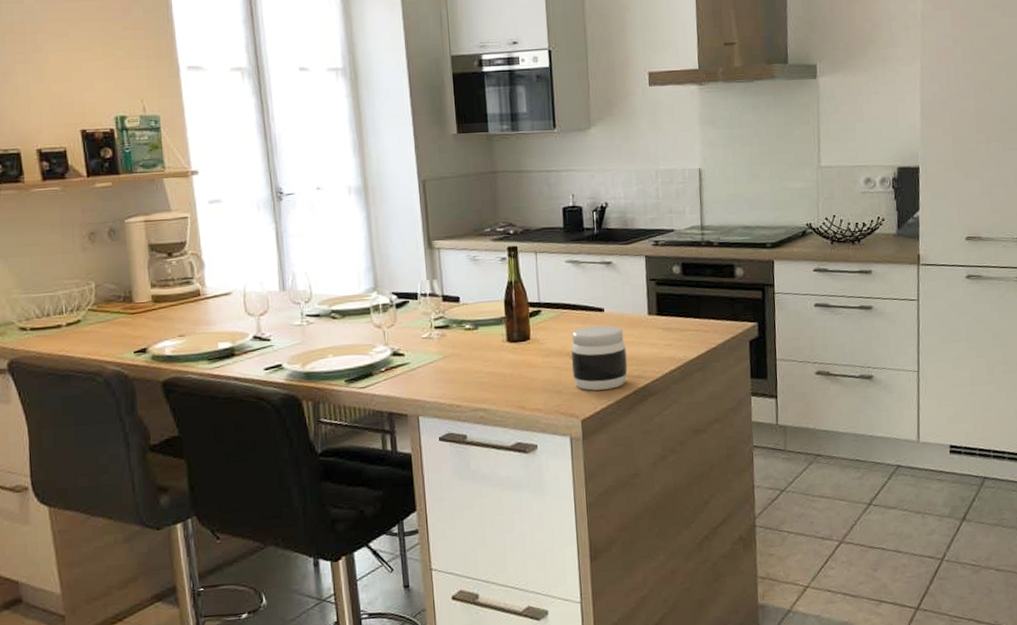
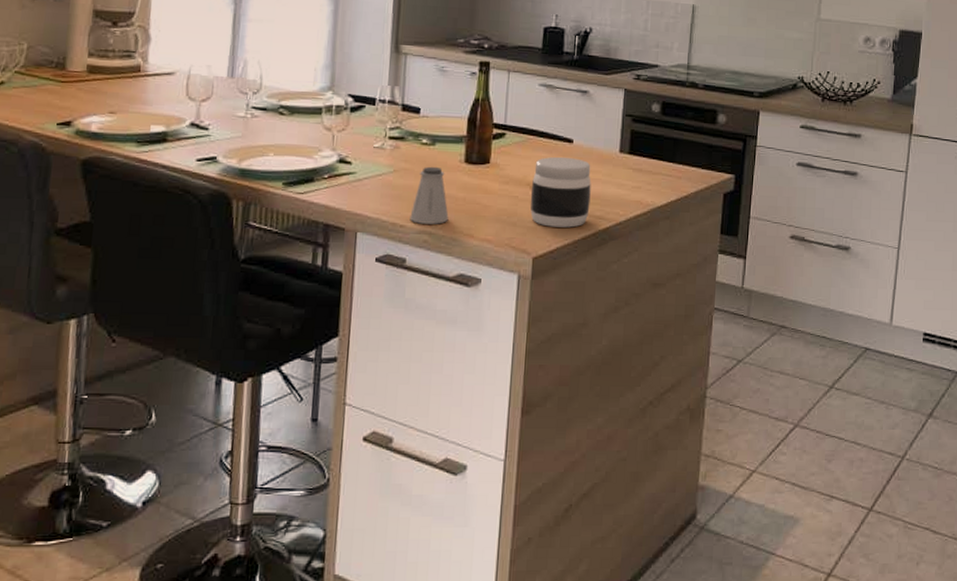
saltshaker: none [464,348,500,402] -> present [410,166,449,224]

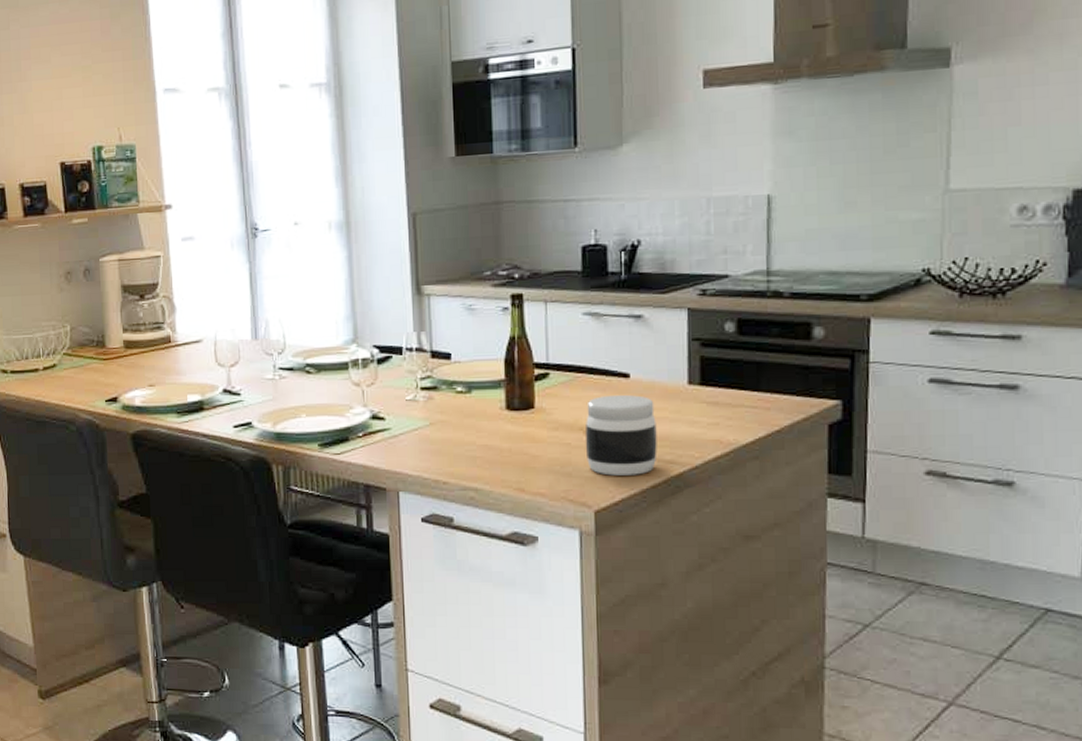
saltshaker: present [410,166,449,224] -> none [452,416,495,479]

